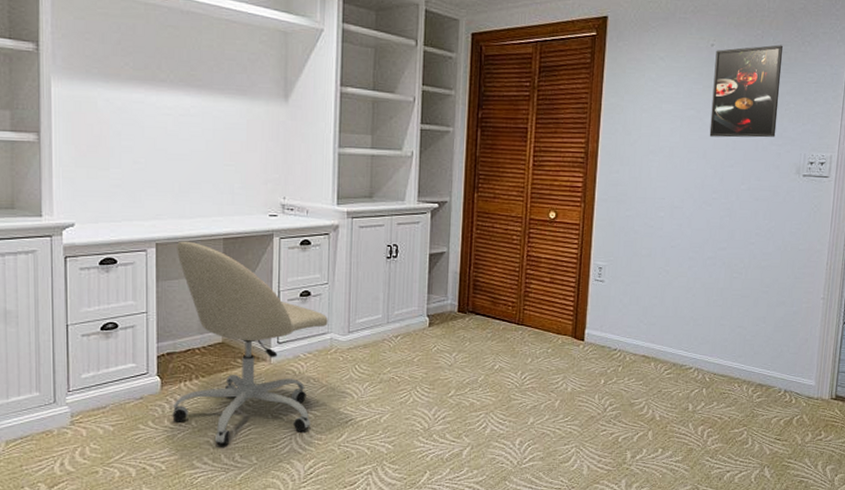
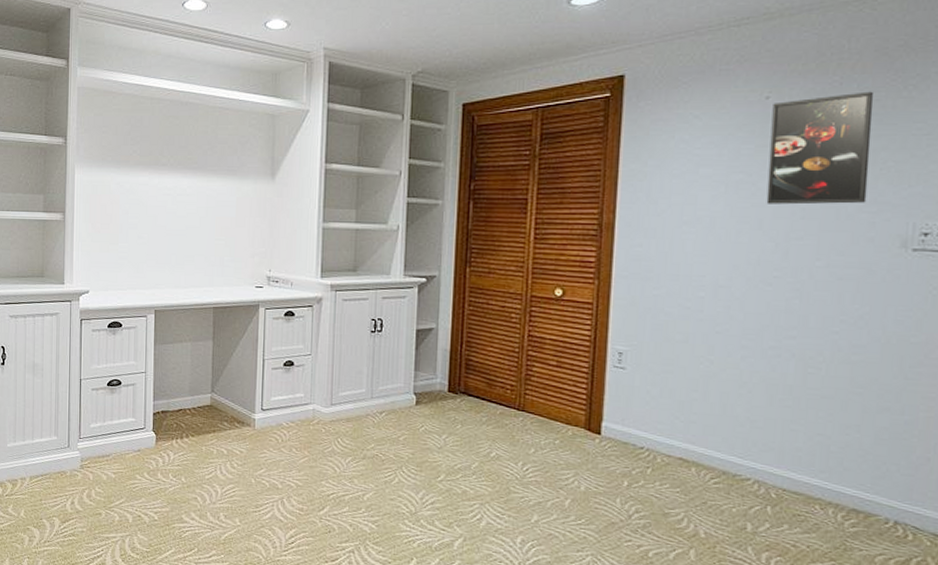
office chair: present [172,241,328,446] -> none [165,308,311,505]

